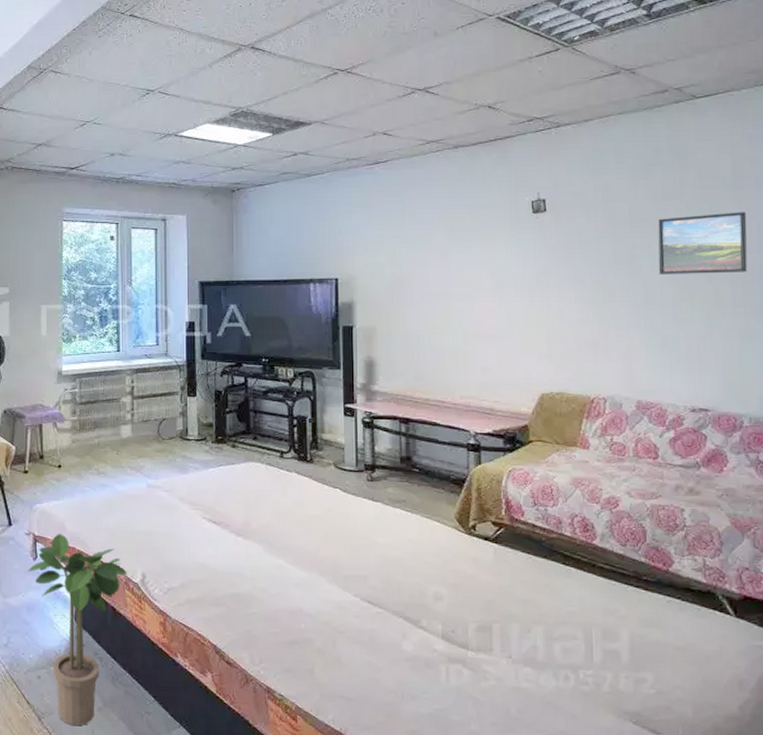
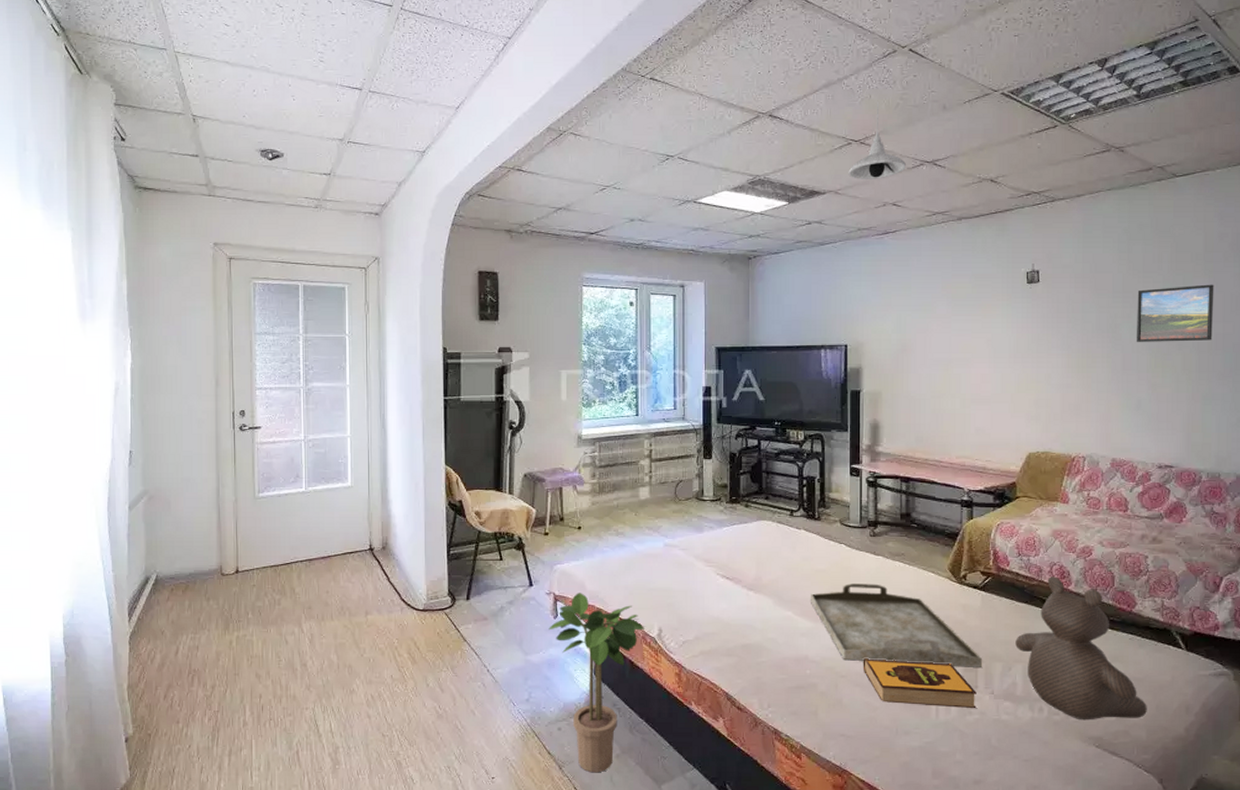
serving tray: none [303,531,498,628] -> present [810,583,983,667]
pendant light: none [335,30,396,109] -> present [848,102,906,179]
hardback book: none [362,613,492,674] -> present [863,658,977,709]
teddy bear: none [534,529,692,693] -> present [1015,576,1147,721]

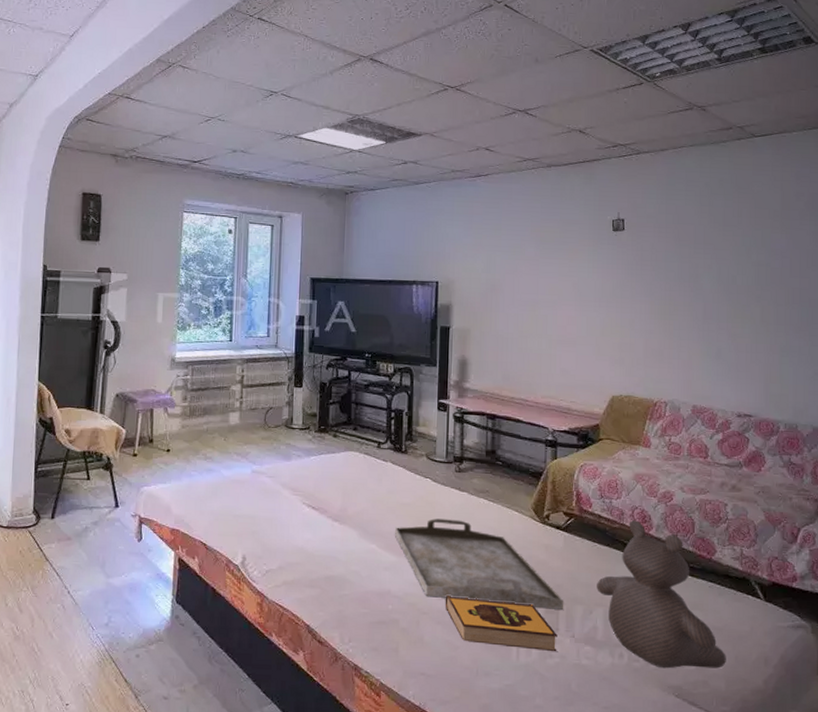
potted plant: present [549,593,645,773] -> none [132,516,229,704]
pendant light: present [848,102,906,179] -> none [444,52,499,124]
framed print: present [1136,284,1214,342] -> none [716,240,791,295]

